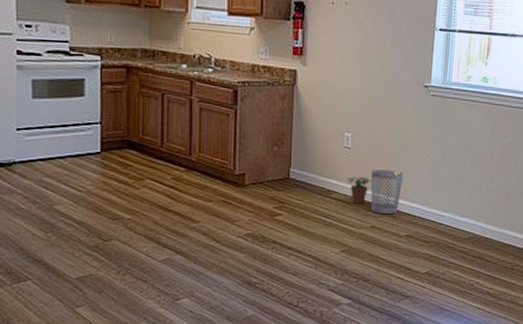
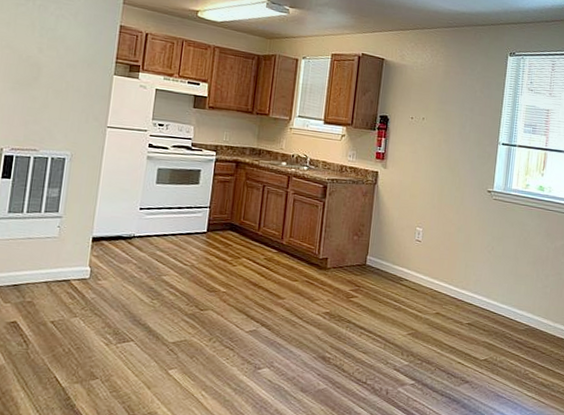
potted plant: present [347,177,372,204] -> none [416,267,439,292]
wastebasket: present [370,170,404,214] -> none [436,261,467,303]

